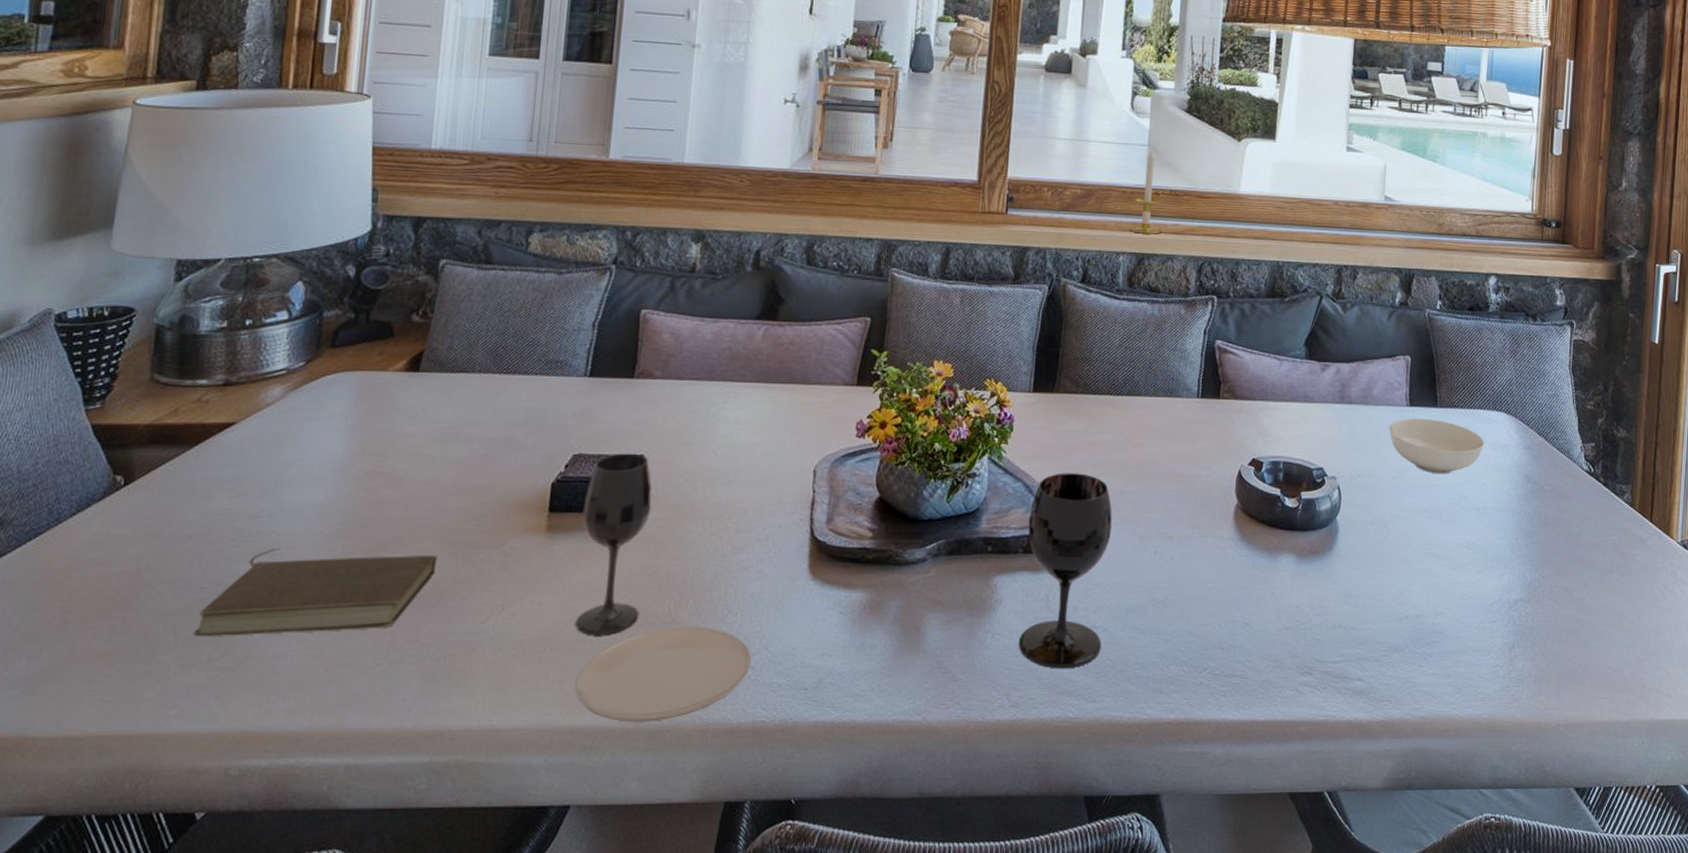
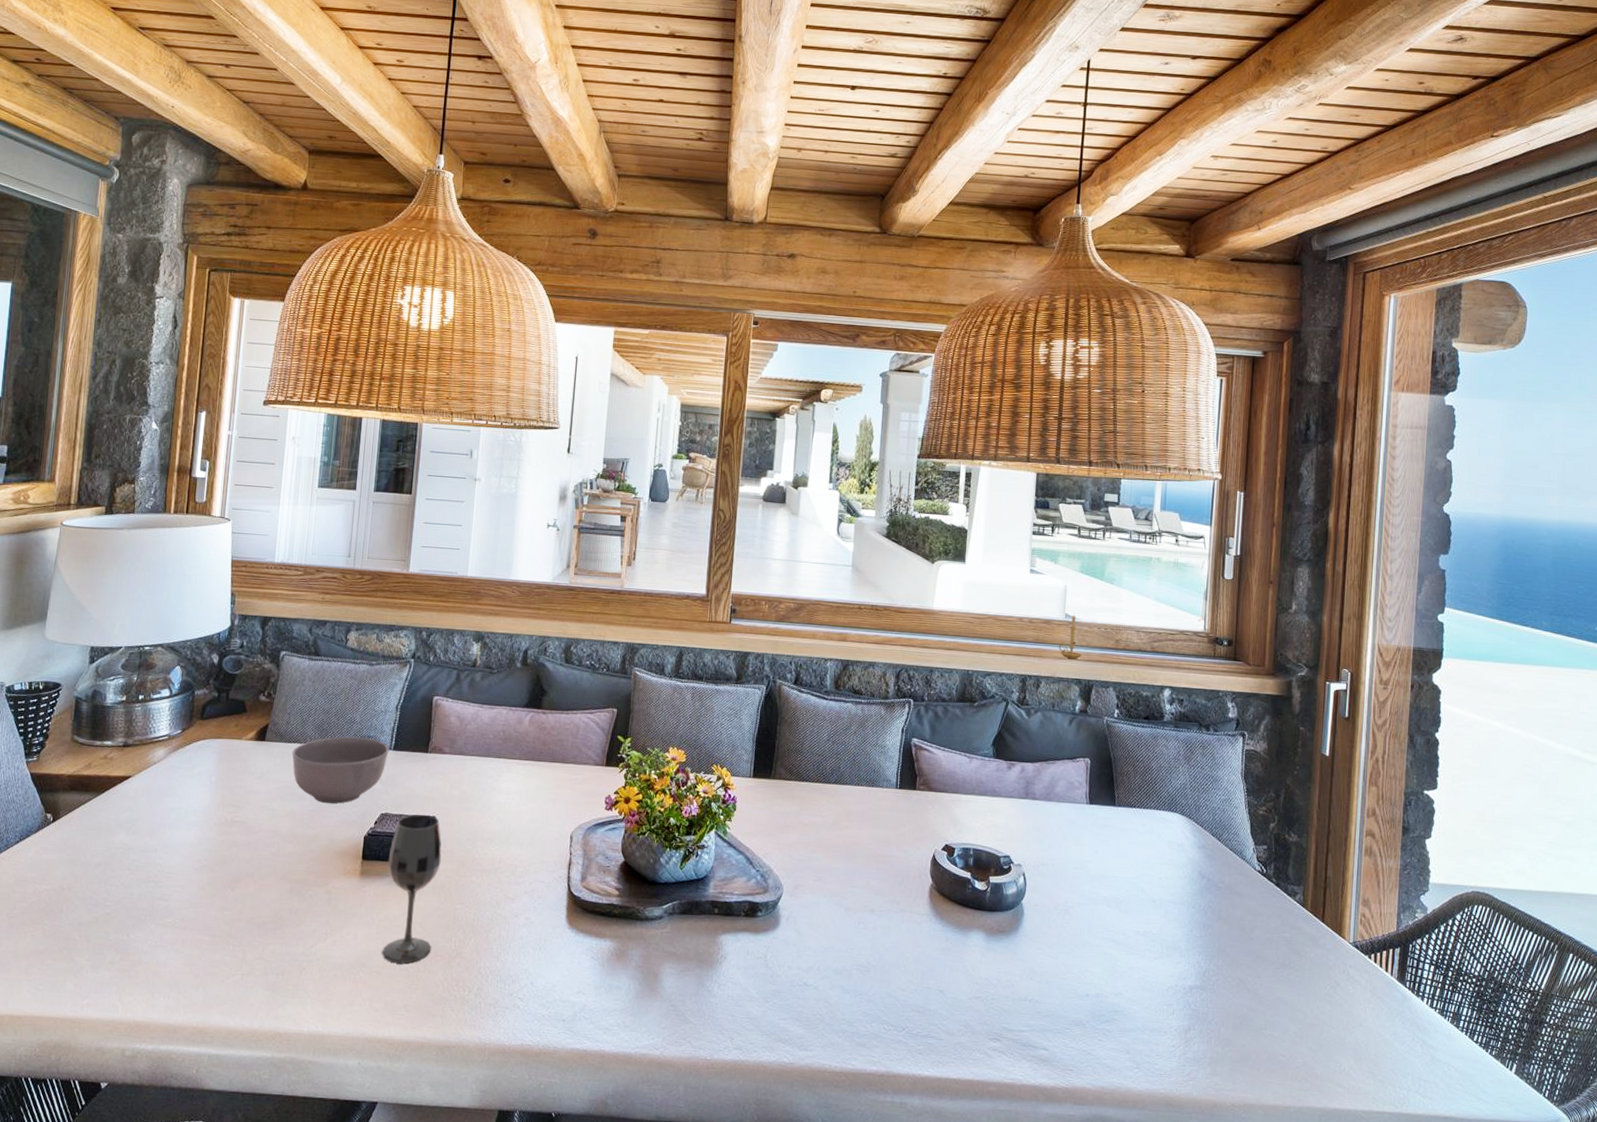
book: present [193,549,438,636] -> none [100,877,278,947]
bowl: none [455,362,584,445] -> present [292,736,389,804]
plate: present [575,627,752,722] -> none [381,960,521,1038]
wine glass: present [1018,473,1113,669] -> none [740,848,822,1020]
candle: present [1130,148,1162,235] -> none [836,569,864,644]
candle holder: none [1377,193,1403,247] -> present [1058,611,1082,659]
bowl: present [1388,418,1485,474] -> none [1069,815,1161,868]

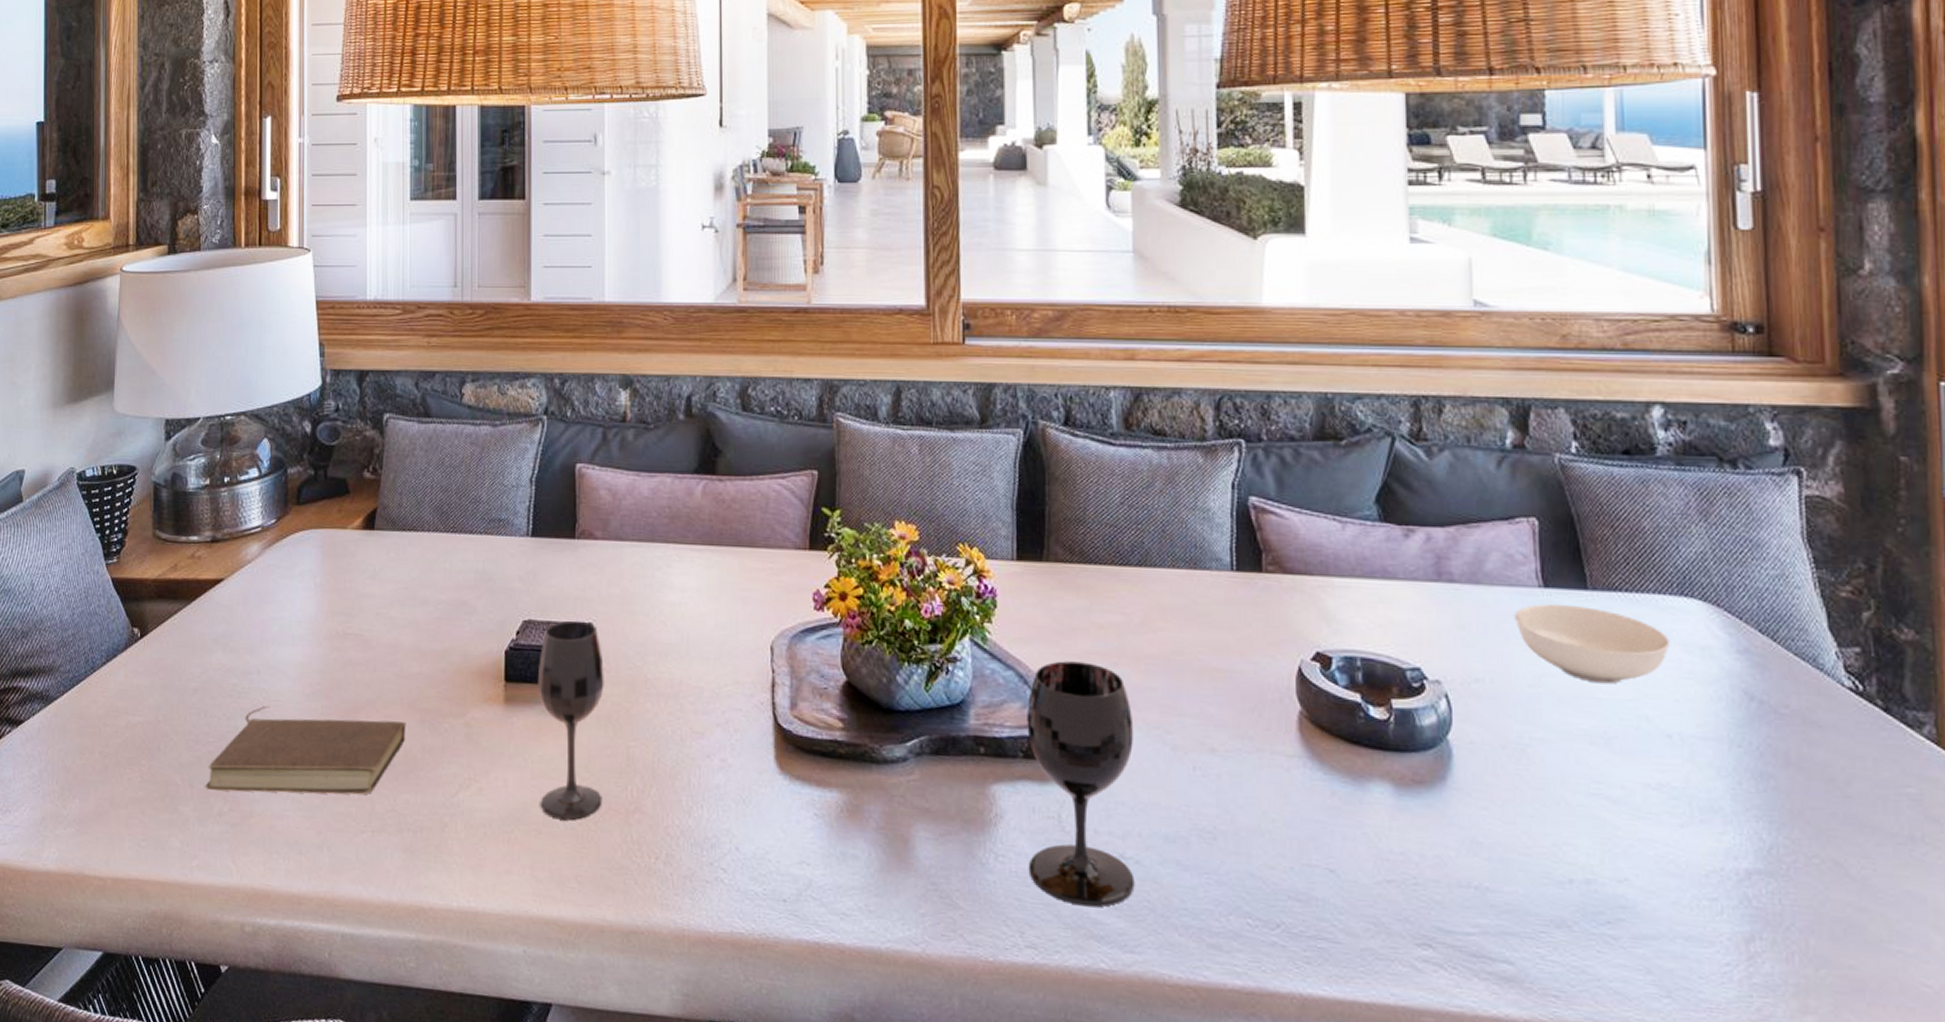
book: none [100,877,278,947] -> present [205,706,406,795]
bowl: present [292,736,389,804] -> none [408,520,526,609]
wine glass: none [740,848,822,1020] -> present [1026,661,1135,907]
candle holder: present [1058,611,1082,659] -> none [1467,296,1508,368]
bowl: none [1069,815,1161,868] -> present [1513,603,1671,684]

